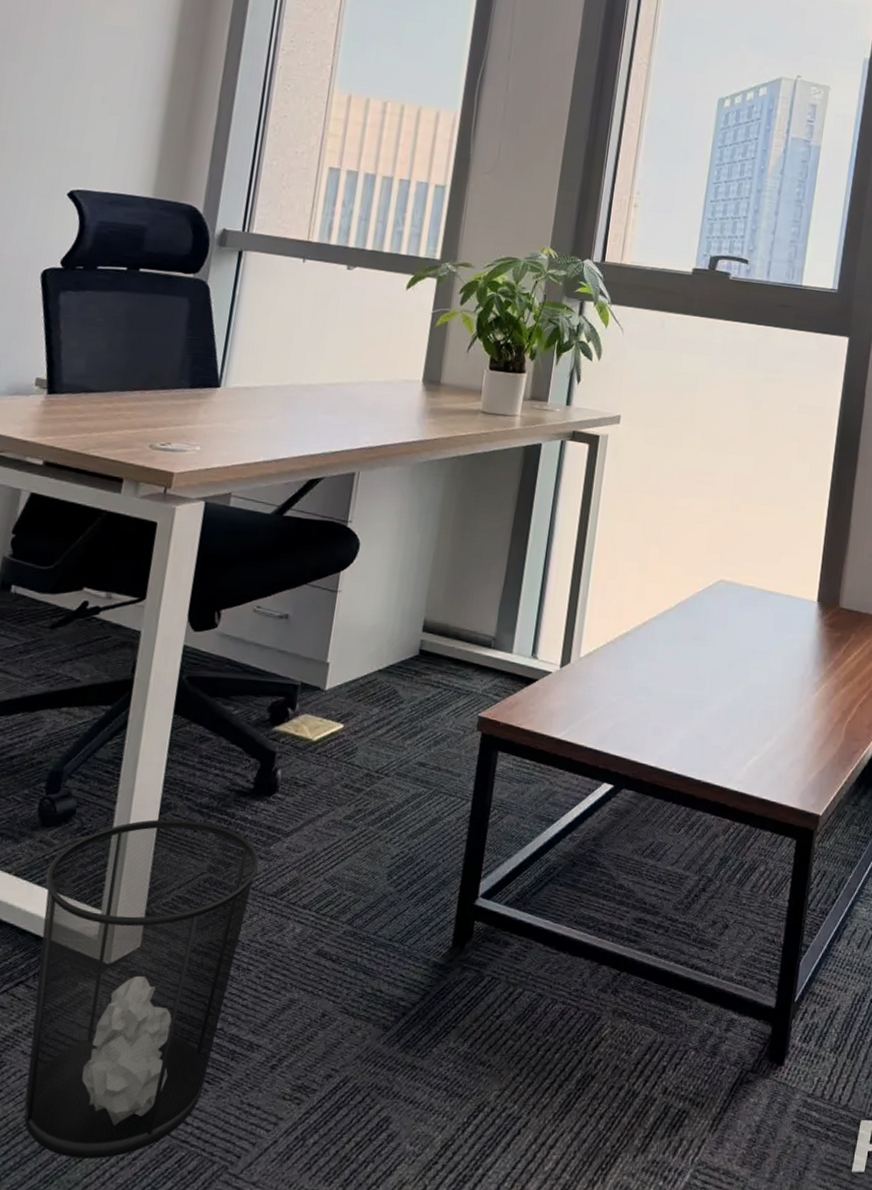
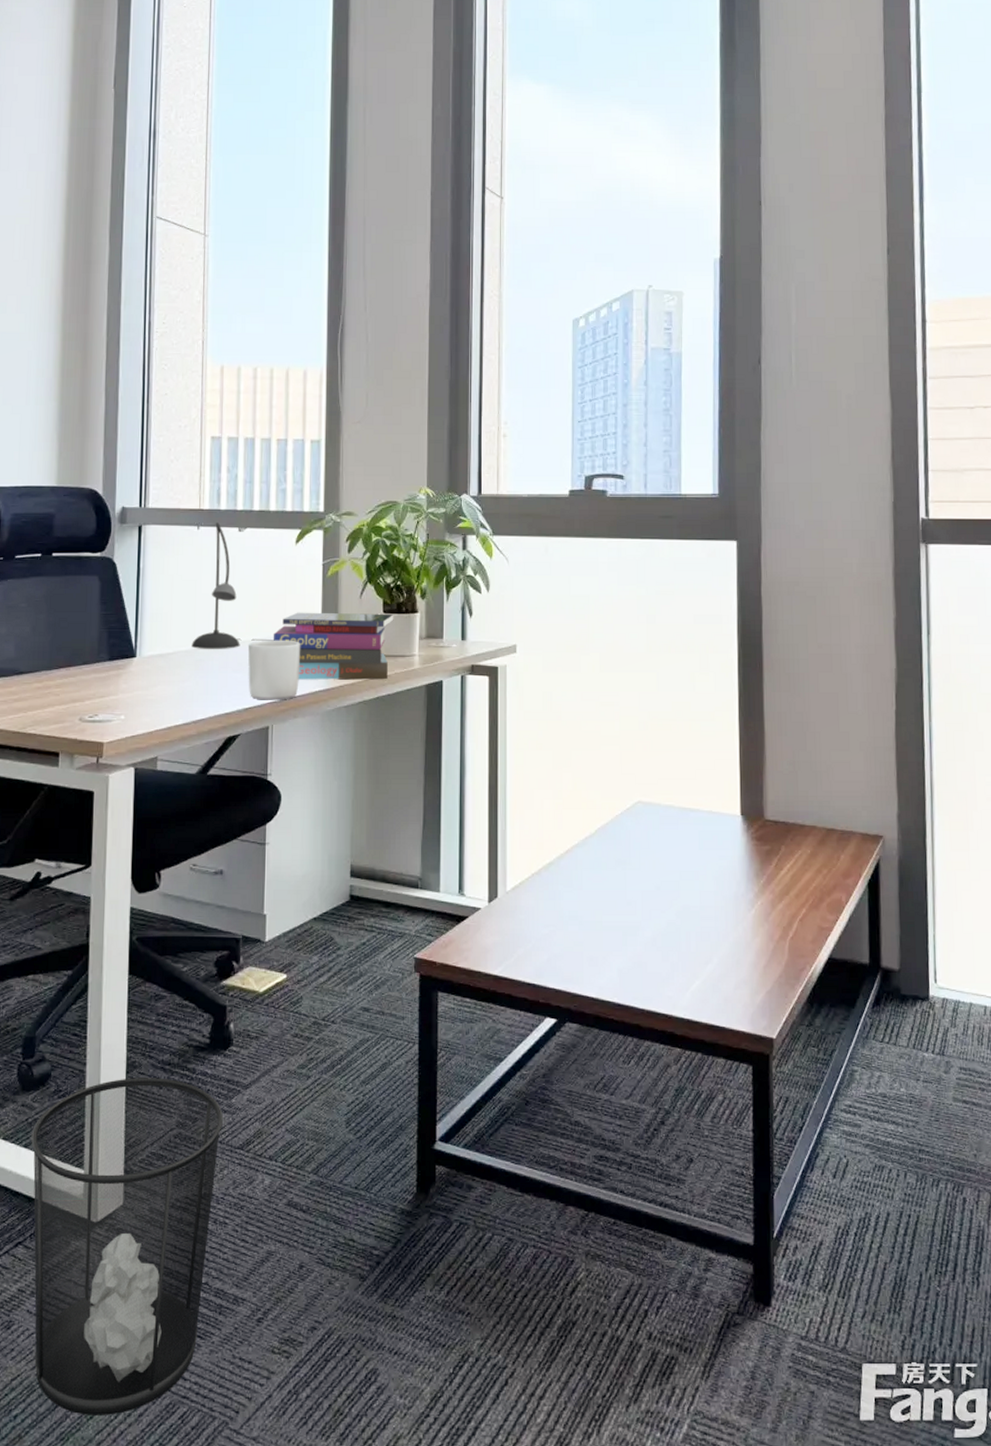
desk lamp: none [282,257,371,390] -> present [191,522,274,650]
mug: none [338,384,400,447] -> present [247,640,301,700]
books: none [370,359,500,437] -> present [273,612,394,680]

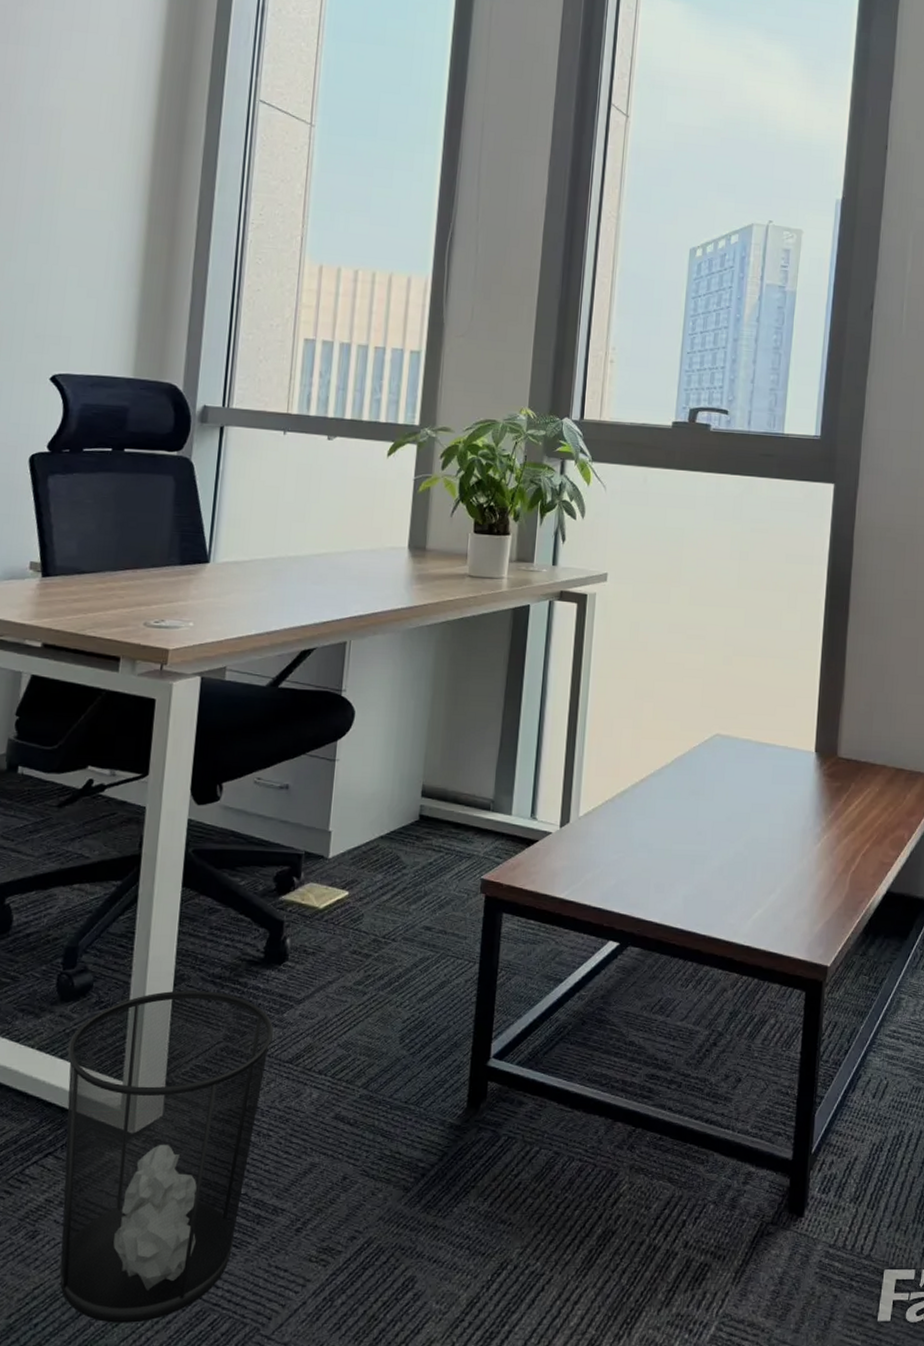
desk lamp: present [191,522,274,650] -> none [270,429,358,561]
mug: present [247,640,301,700] -> none [327,553,386,616]
books: present [273,612,394,680] -> none [356,527,485,601]

